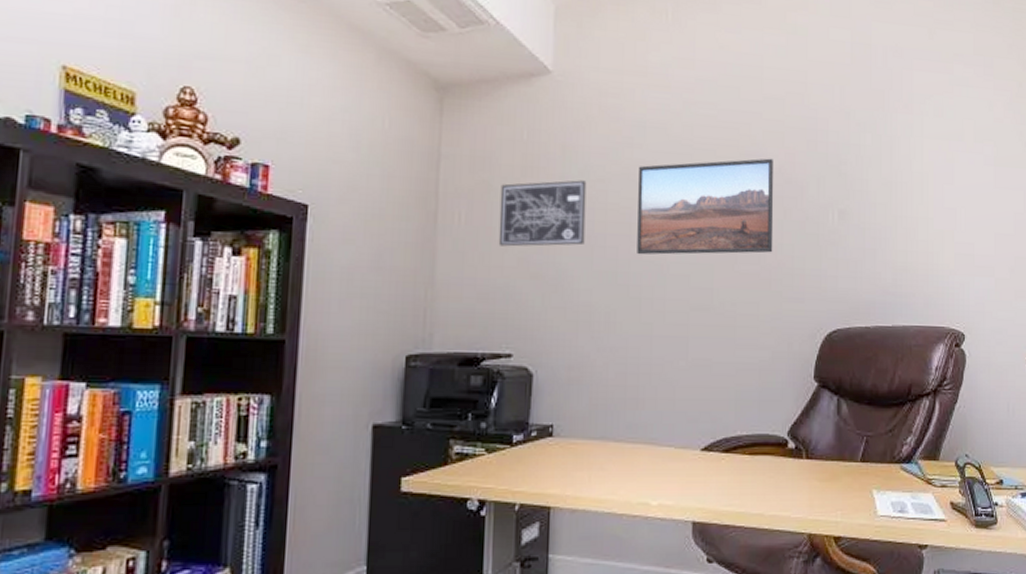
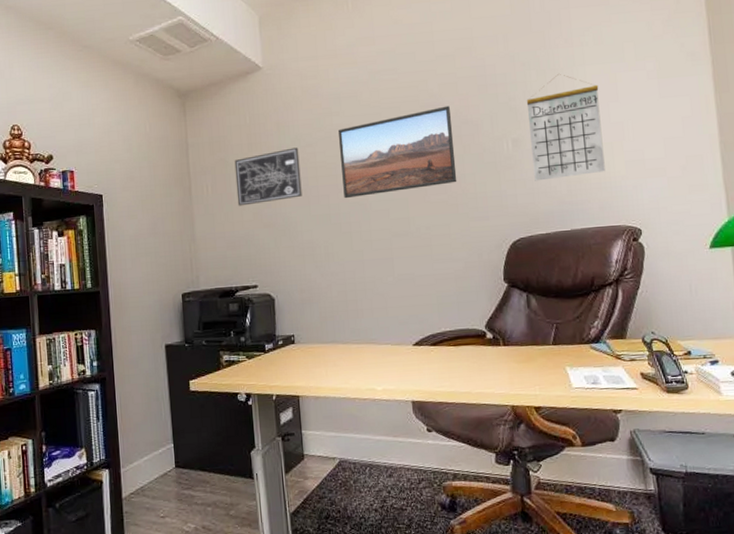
calendar: none [858,143,935,264] -> present [526,74,606,181]

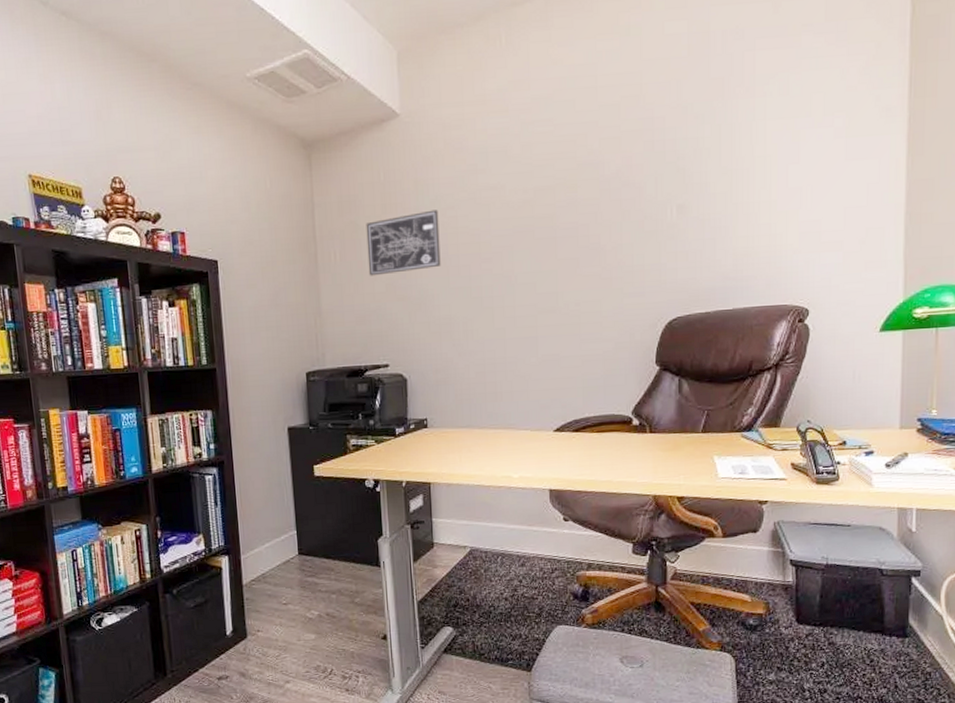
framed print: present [338,105,457,199] -> none [484,164,613,270]
calendar: present [526,74,606,181] -> none [696,130,779,254]

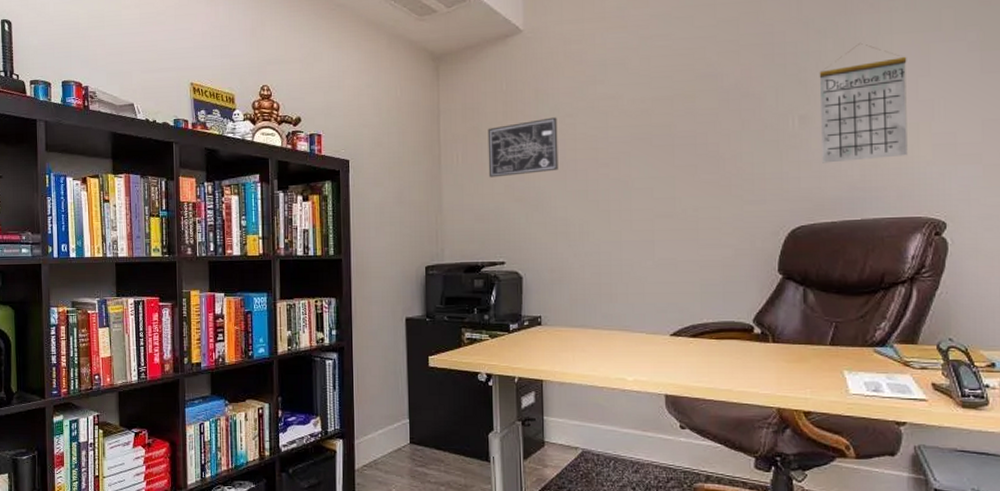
calendar: none [696,130,779,254] -> present [819,43,908,163]

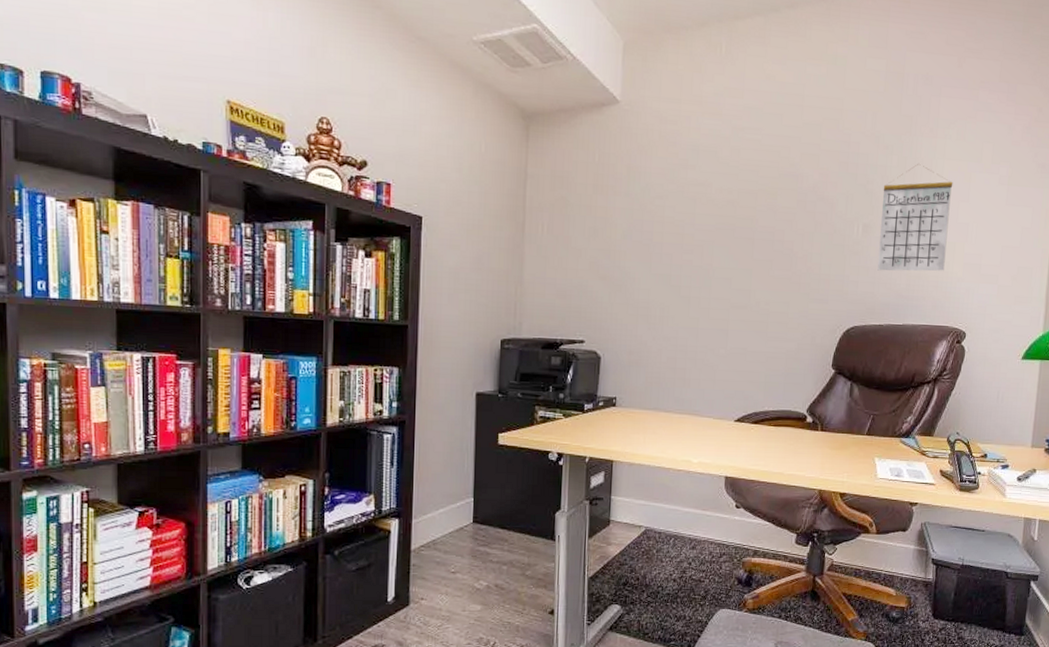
wall art: present [487,117,559,178] -> none [574,197,647,253]

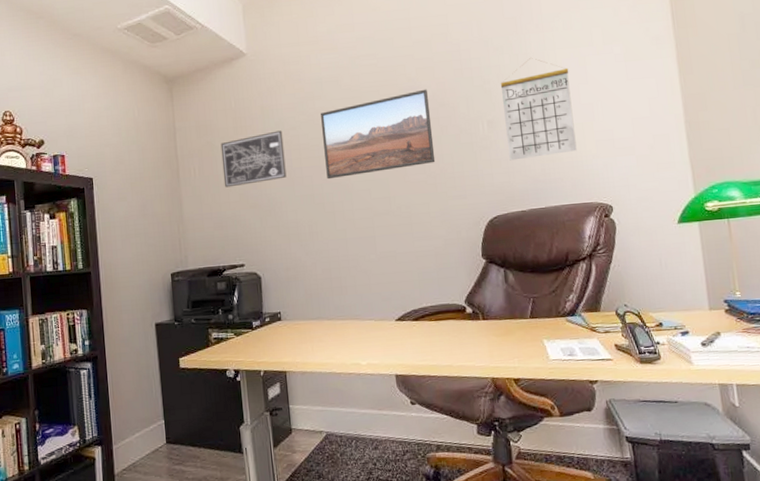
wall art: none [574,197,647,253] -> present [220,130,287,188]
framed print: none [688,178,808,261] -> present [321,89,436,180]

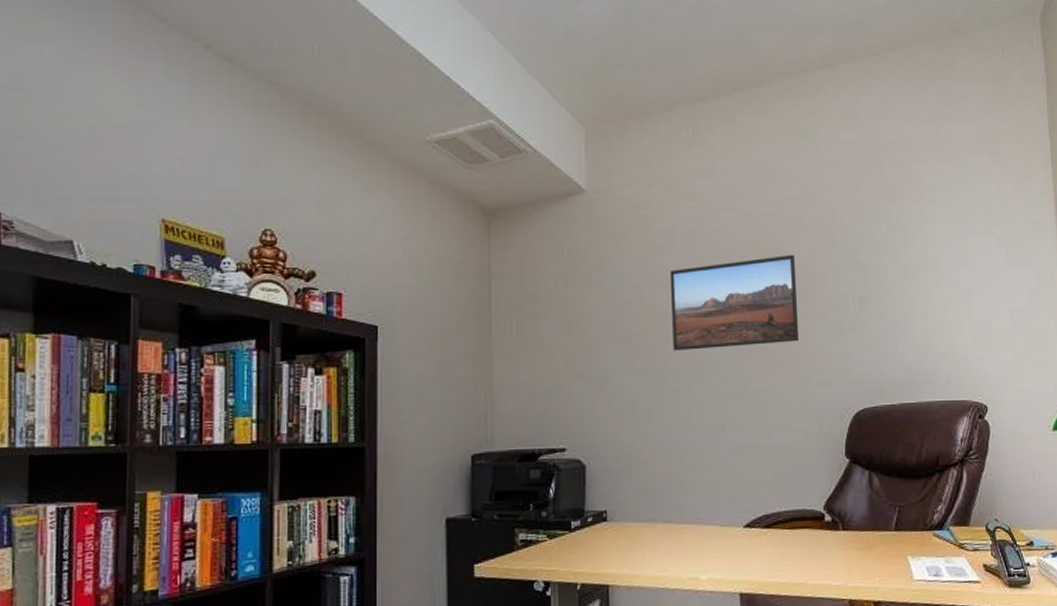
wall art: present [220,130,287,188] -> none [546,287,625,352]
calendar: present [500,58,577,161] -> none [875,231,953,346]

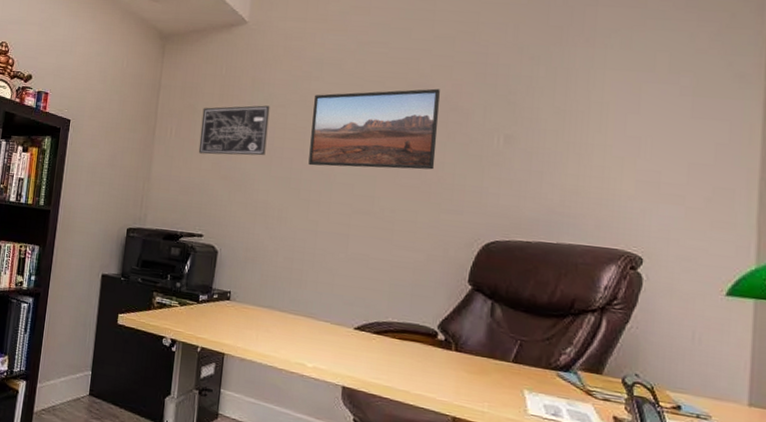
wall art: none [546,287,625,352] -> present [198,105,270,156]

